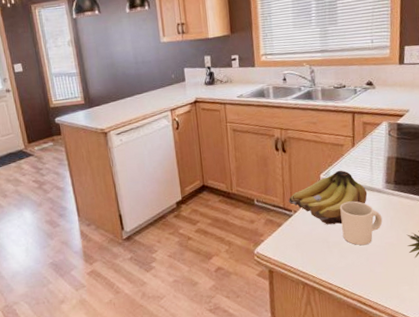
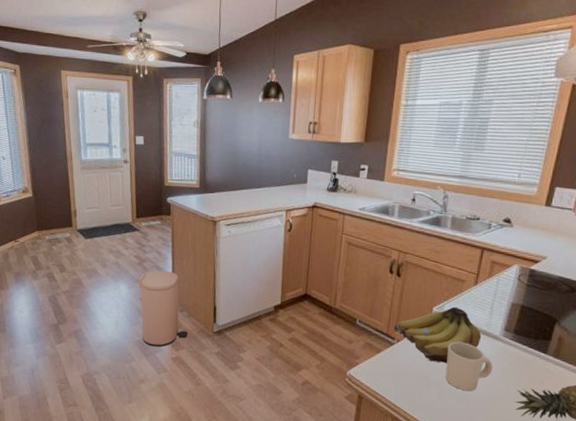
pedal bin: none [41,189,99,266] -> present [139,270,188,347]

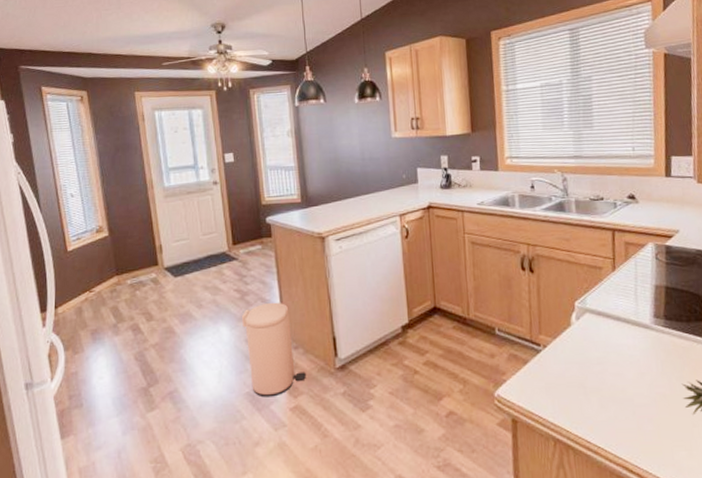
fruit: present [393,306,482,364] -> none [537,298,632,366]
mug: present [445,341,493,392] -> none [599,337,652,395]

